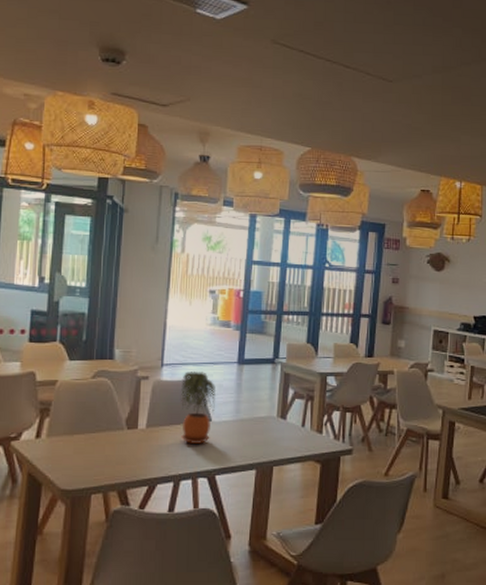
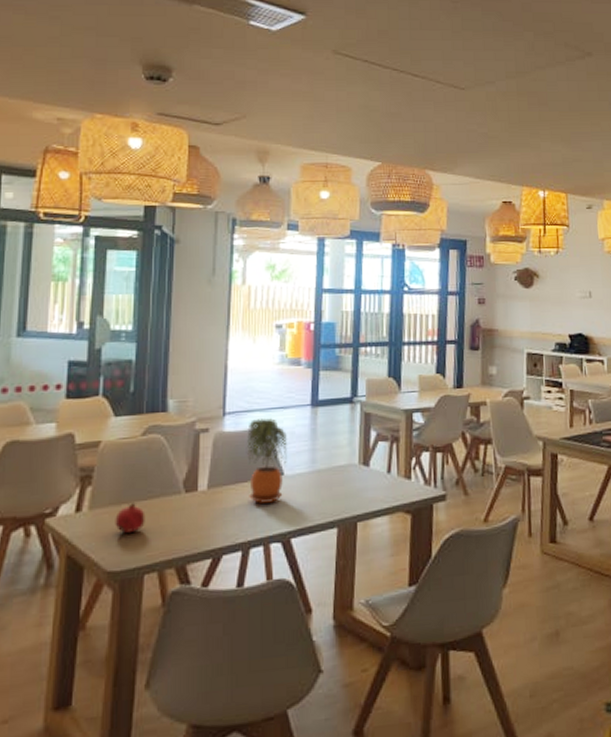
fruit: none [68,434,94,458] -> present [115,503,145,533]

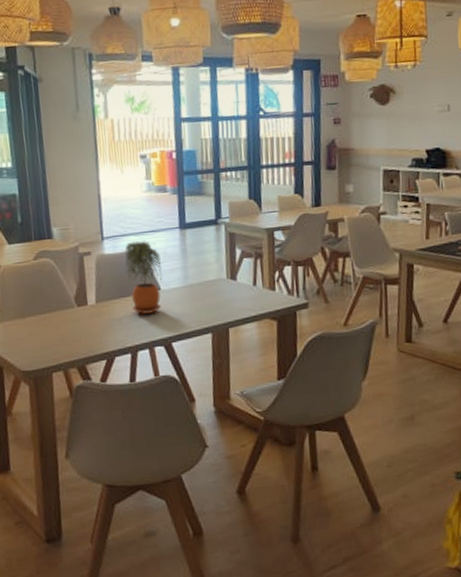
fruit: present [115,503,145,533] -> none [22,316,48,340]

